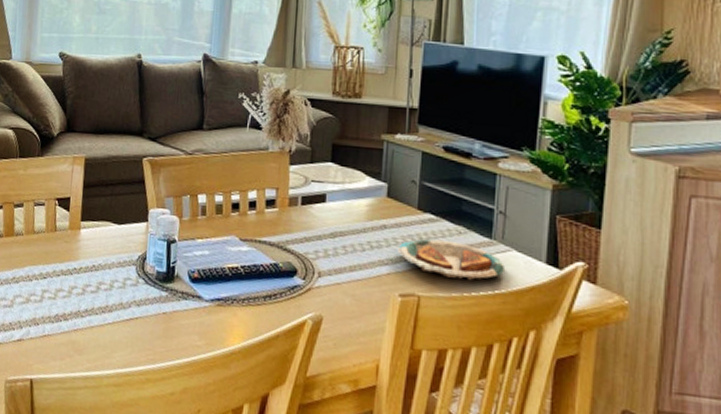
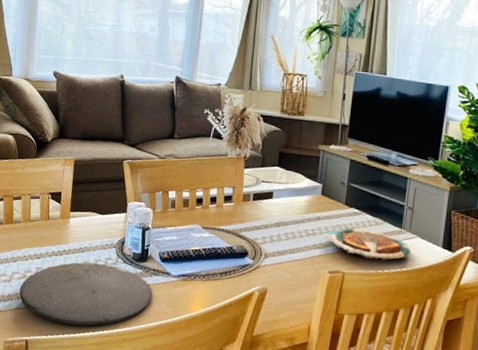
plate: none [22,283,181,363] -> present [19,262,153,326]

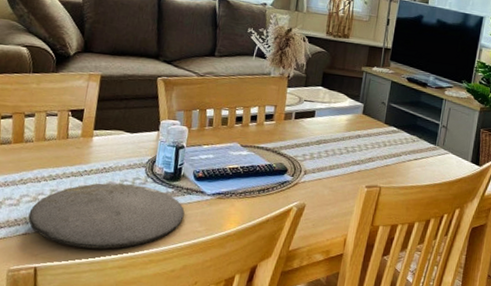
plate: present [327,228,411,261] -> none [367,145,443,176]

